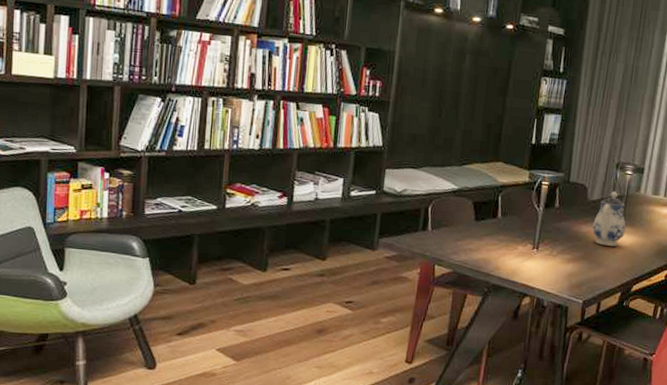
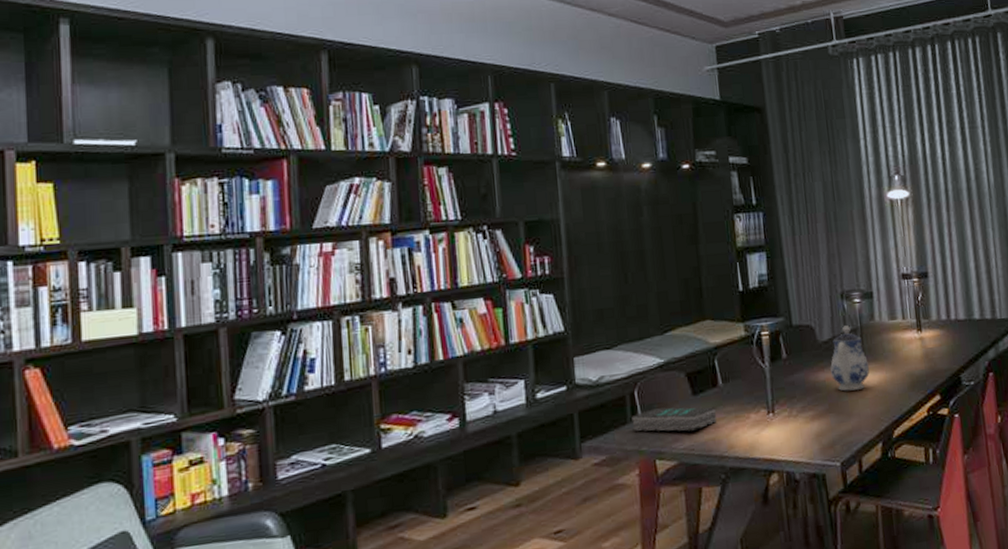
book: none [422,224,492,249] -> present [631,407,717,432]

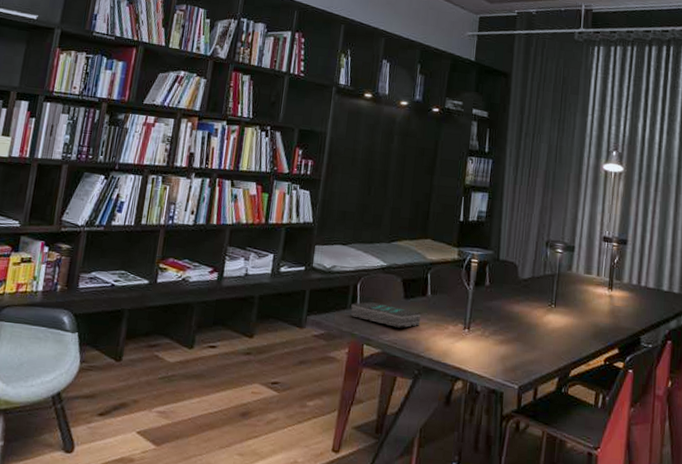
teapot: present [830,325,869,391] -> none [525,270,559,328]

